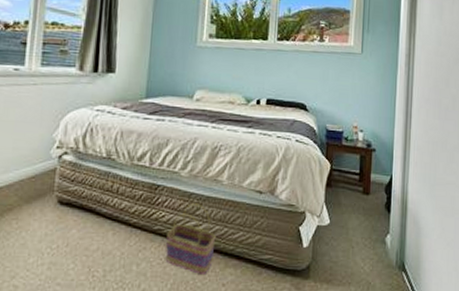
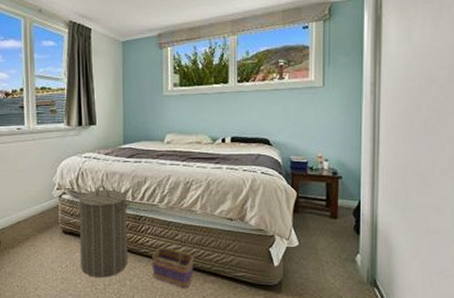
laundry hamper: none [76,146,147,261] -> present [78,185,130,277]

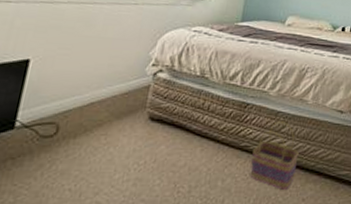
laundry hamper: present [78,185,130,277] -> none [163,65,238,177]

